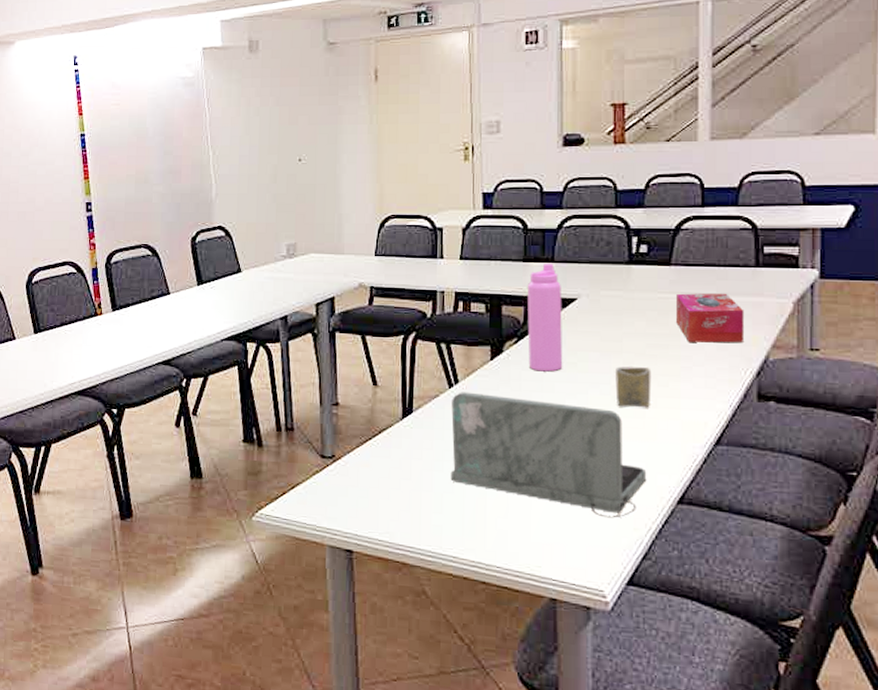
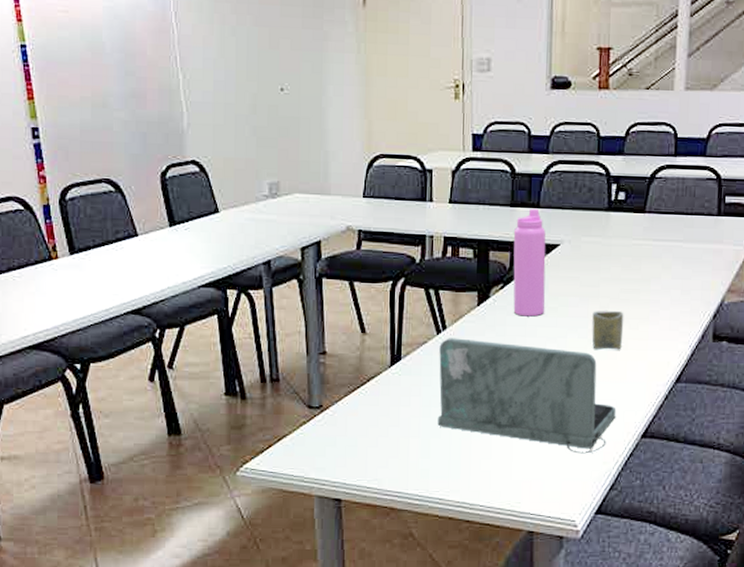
tissue box: present [676,293,745,343] -> none [648,240,706,288]

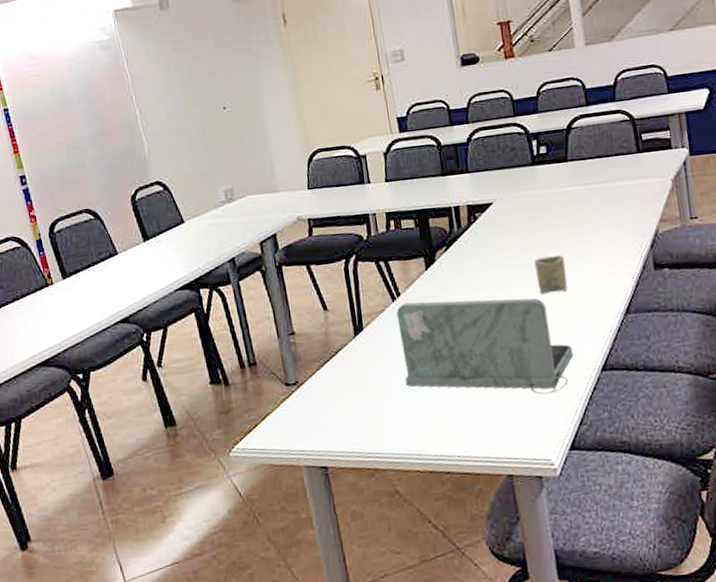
water bottle: present [513,208,546,317] -> none [448,173,489,274]

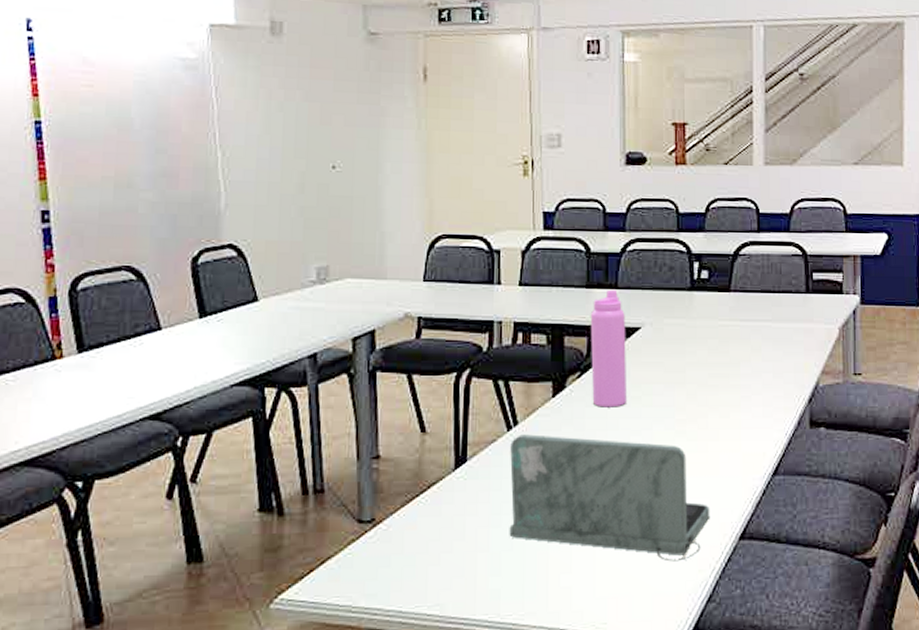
water bottle: none [448,173,489,274] -> present [590,289,628,408]
cup: present [534,255,567,294] -> none [679,399,714,442]

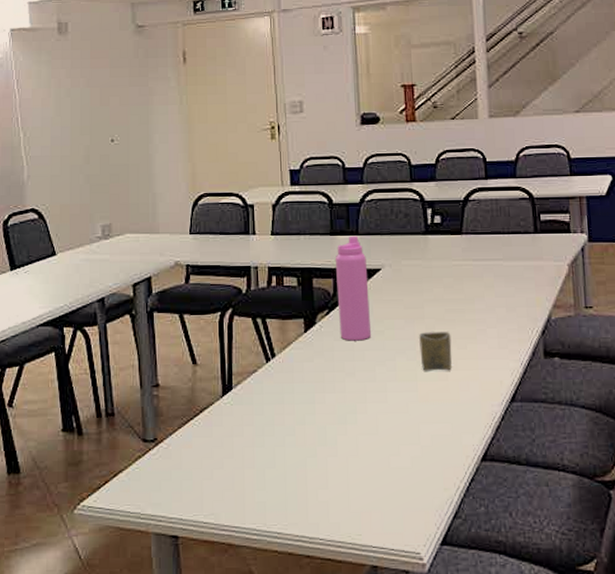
laptop: present [509,434,710,562] -> none [269,365,453,480]
cup: none [679,399,714,442] -> present [419,332,452,371]

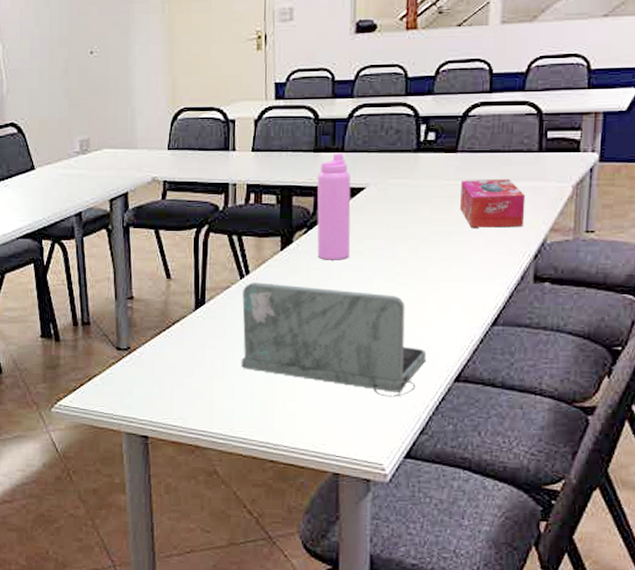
laptop: none [269,365,453,480] -> present [241,282,427,397]
cup: present [419,332,452,371] -> none [400,253,435,293]
tissue box: none [469,258,529,306] -> present [460,178,526,228]

